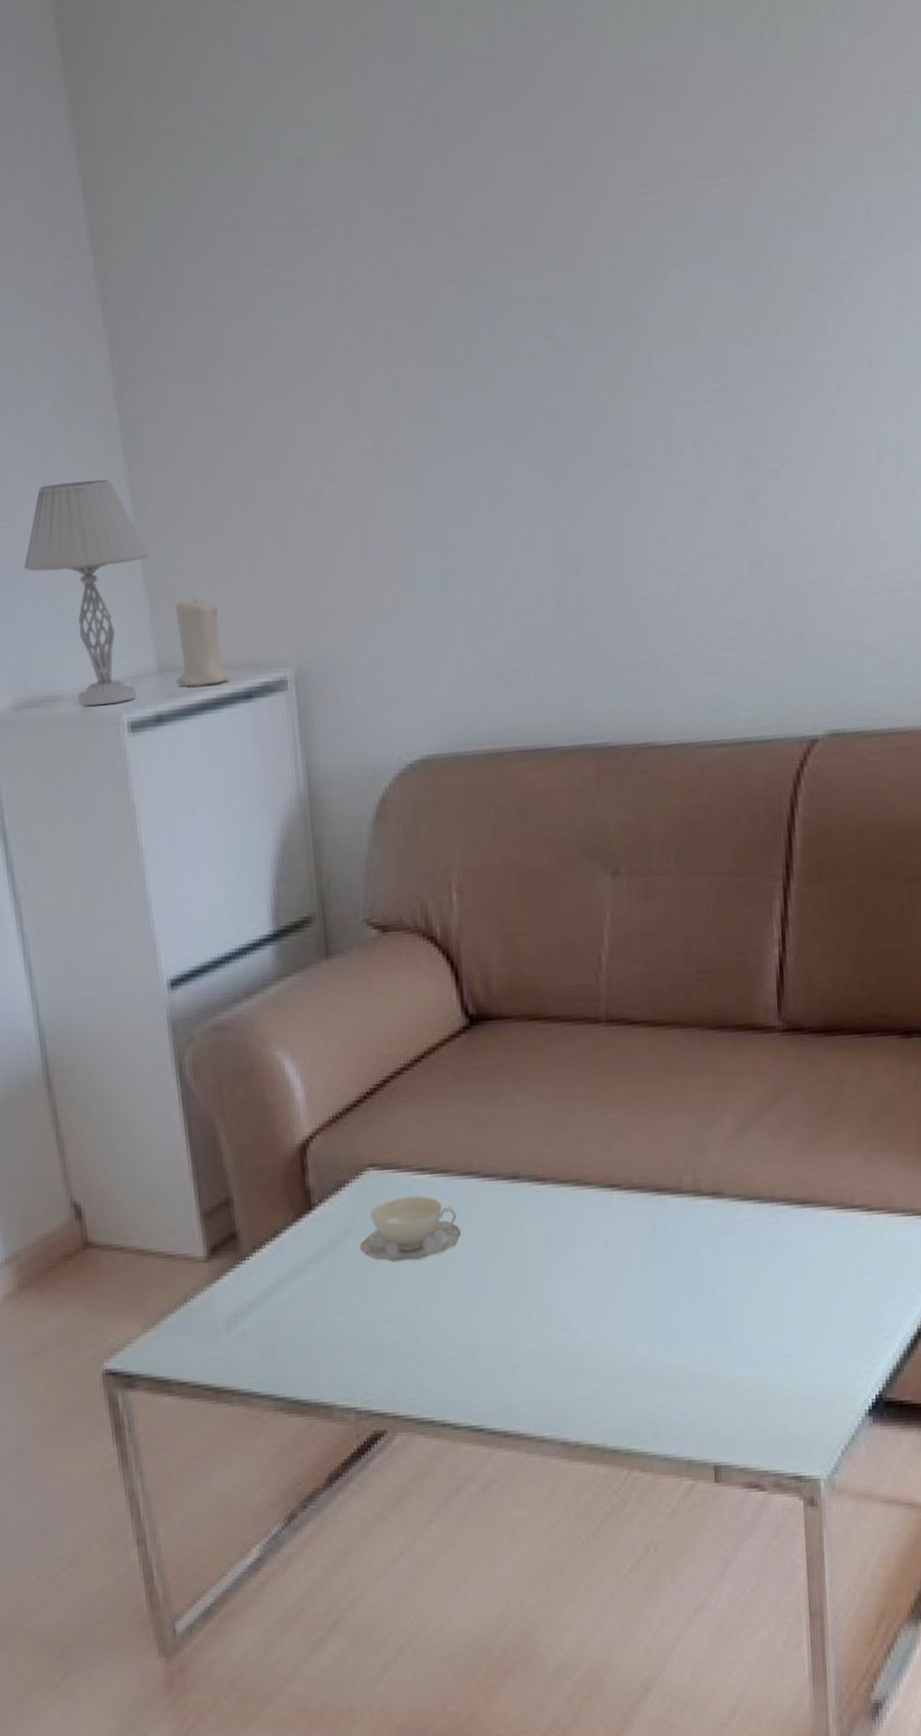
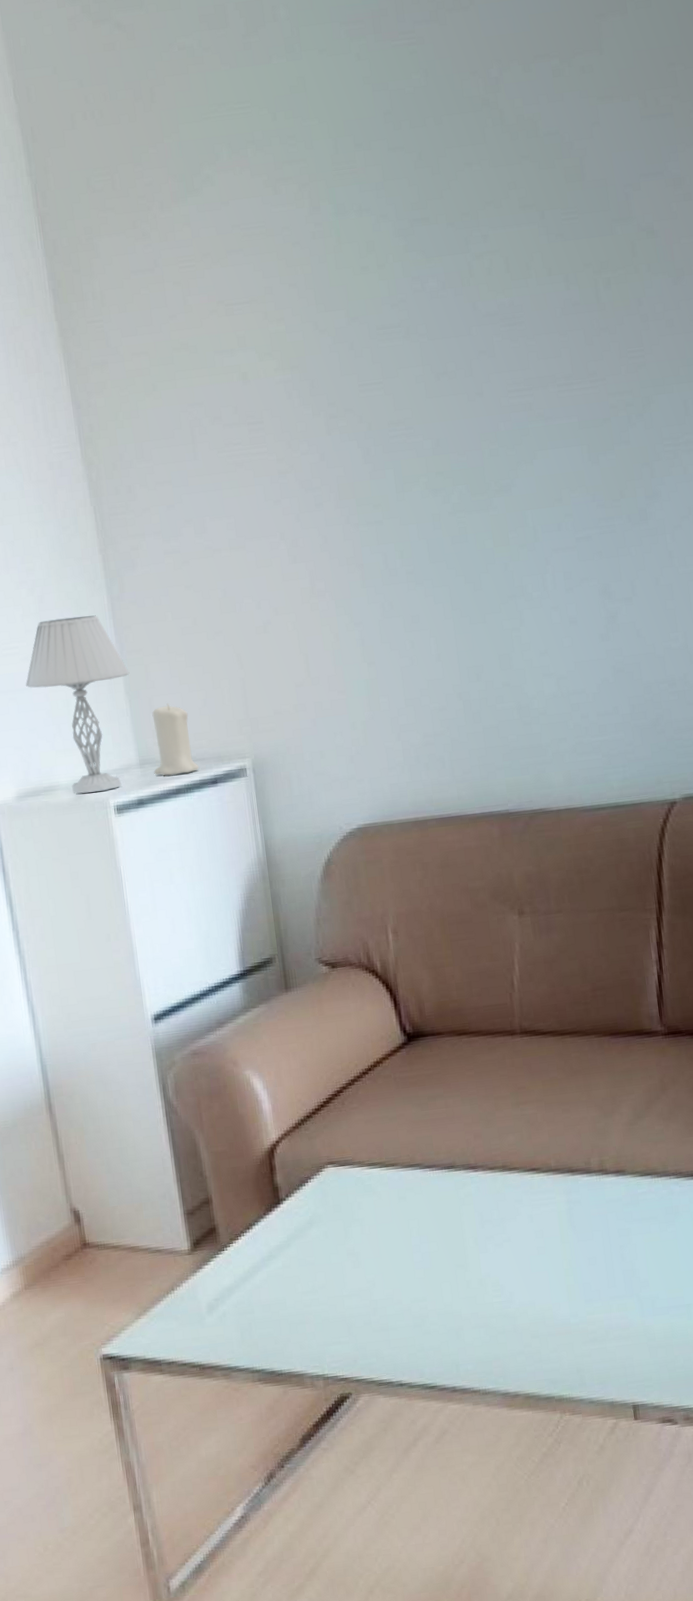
teacup: present [360,1196,462,1262] -> none [322,1187,409,1245]

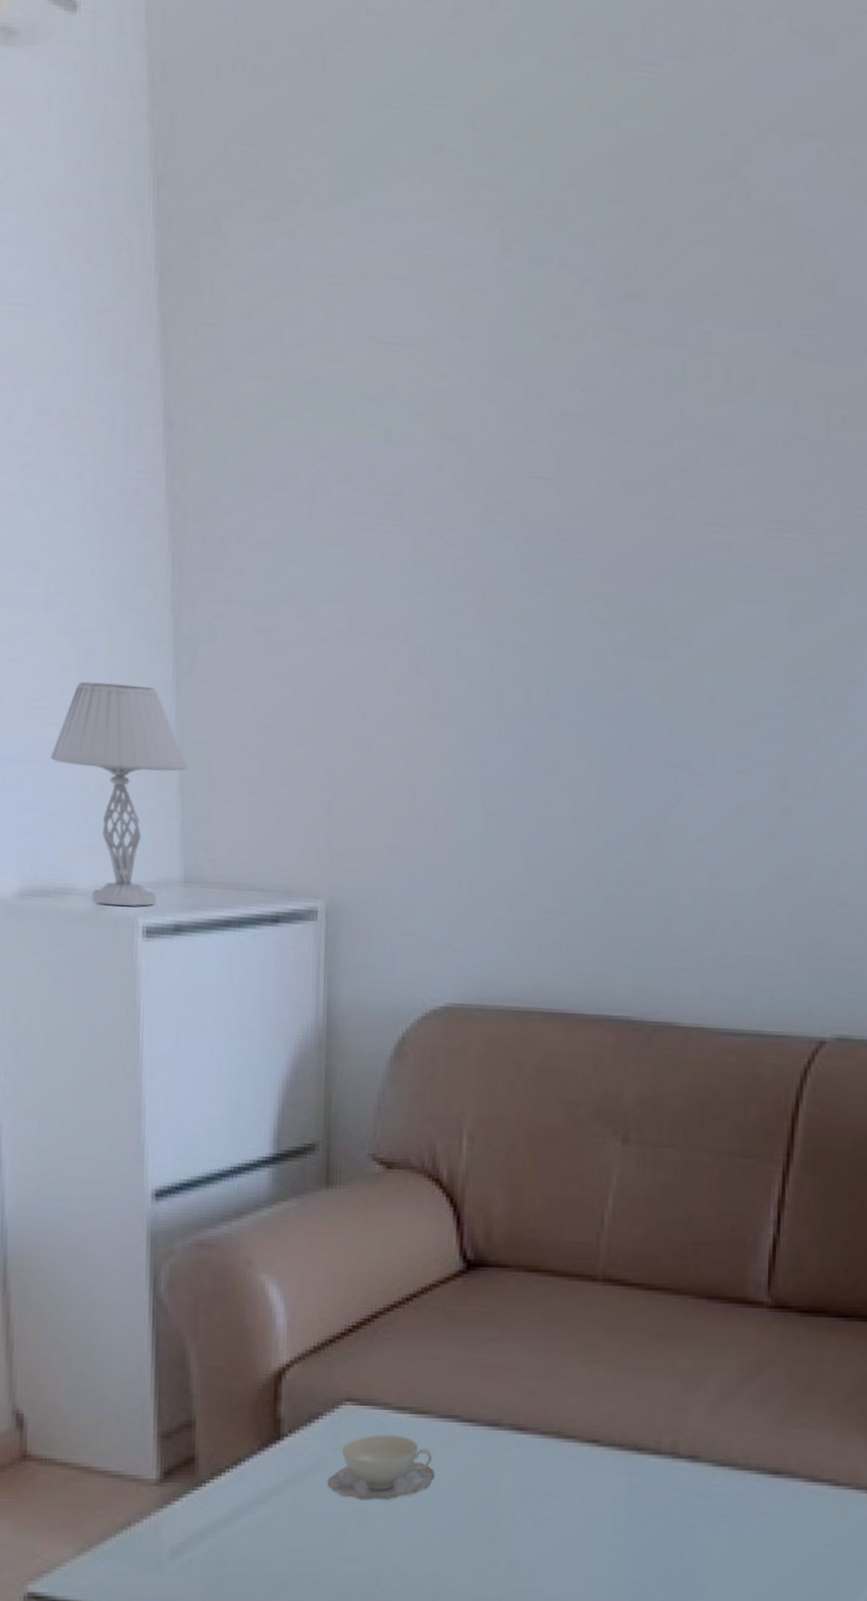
candle: present [152,703,200,776] -> none [200,814,259,904]
teacup: none [322,1187,409,1245] -> present [327,1434,436,1501]

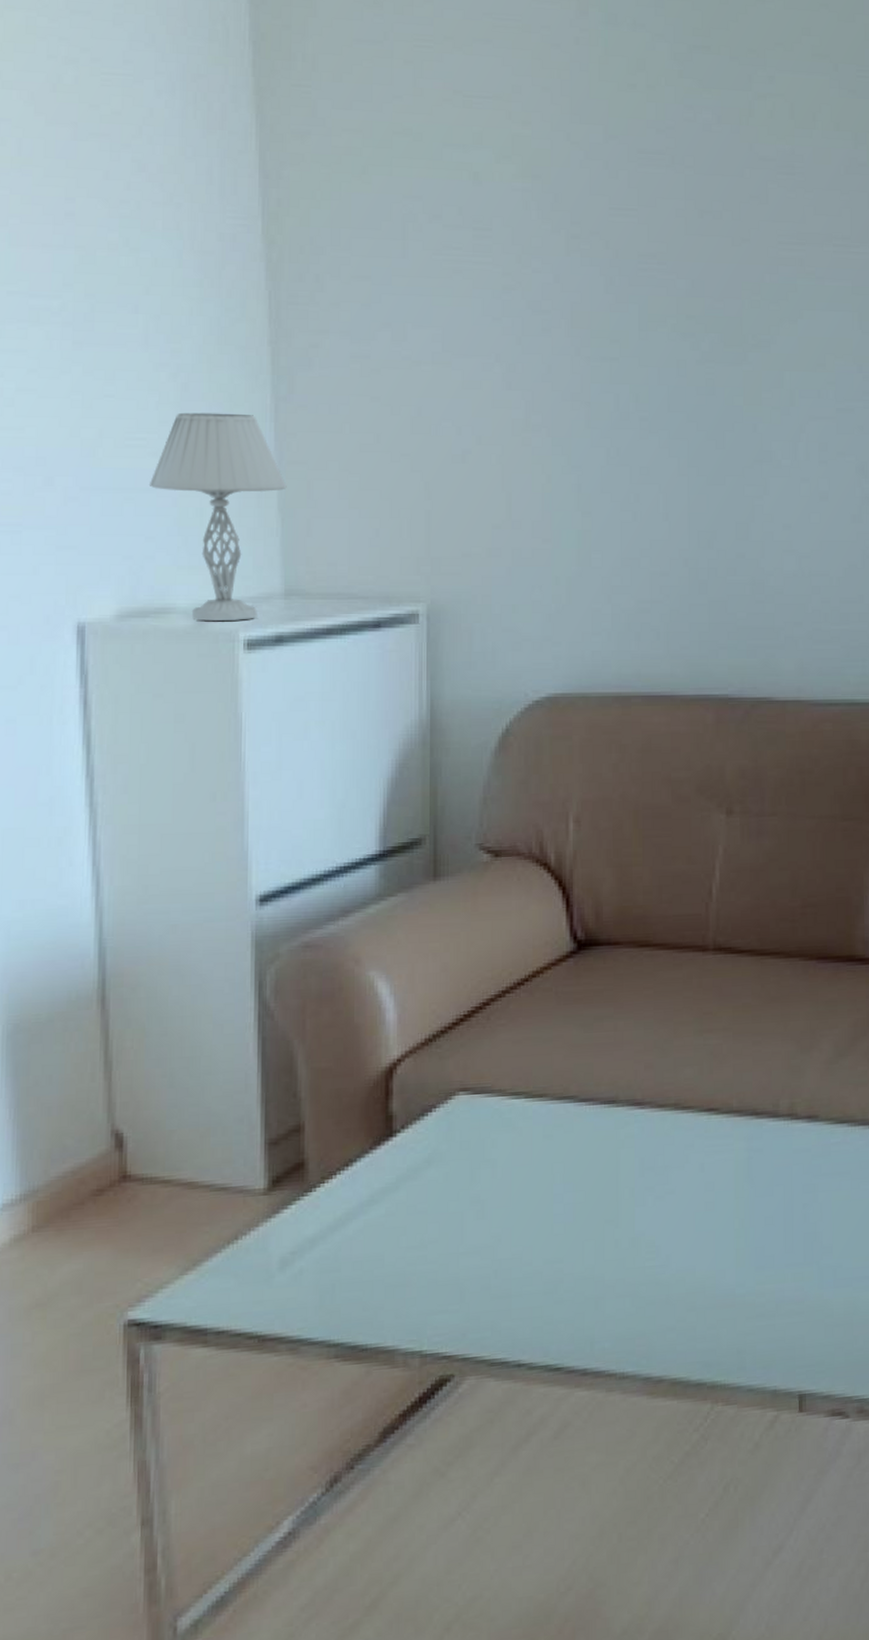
teacup: present [327,1434,436,1501] -> none [442,1121,553,1191]

